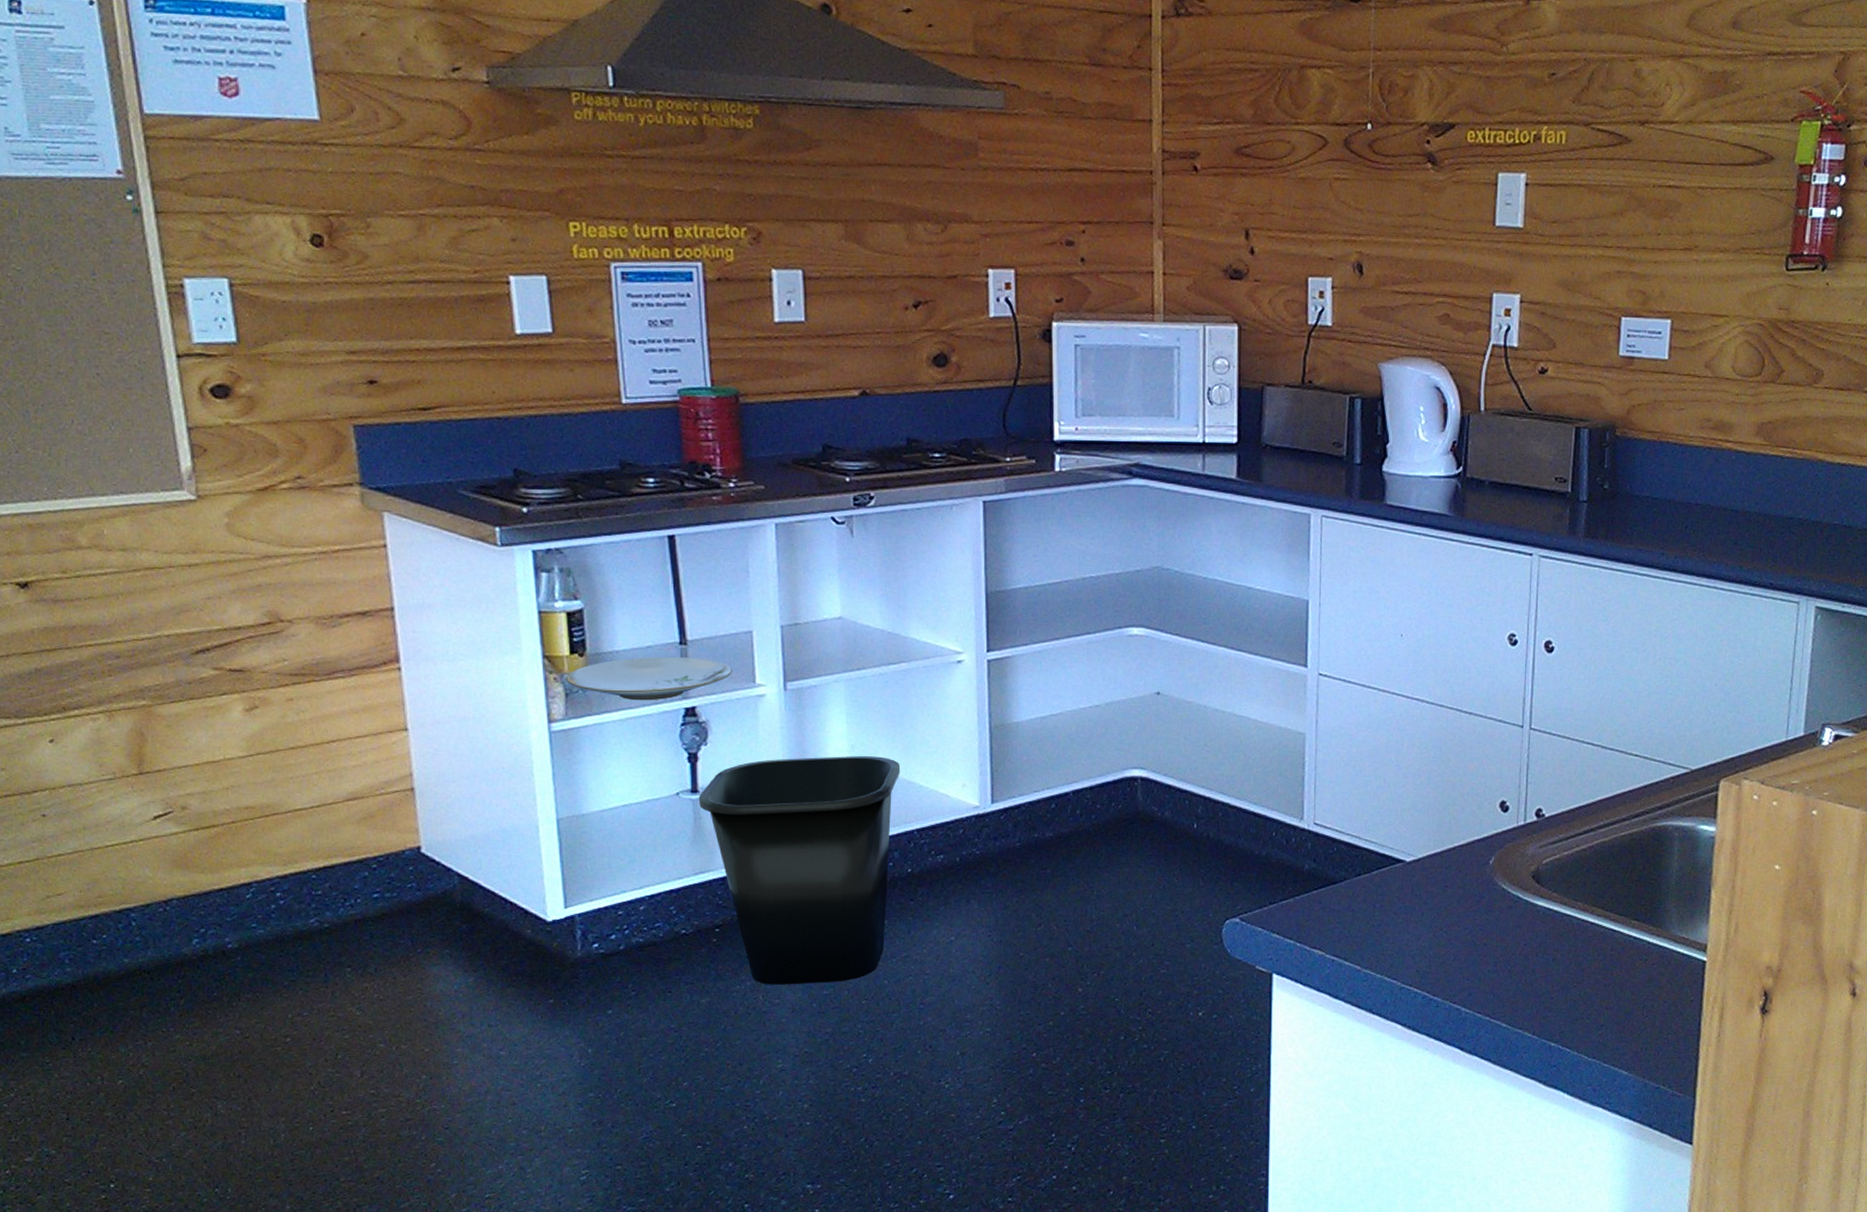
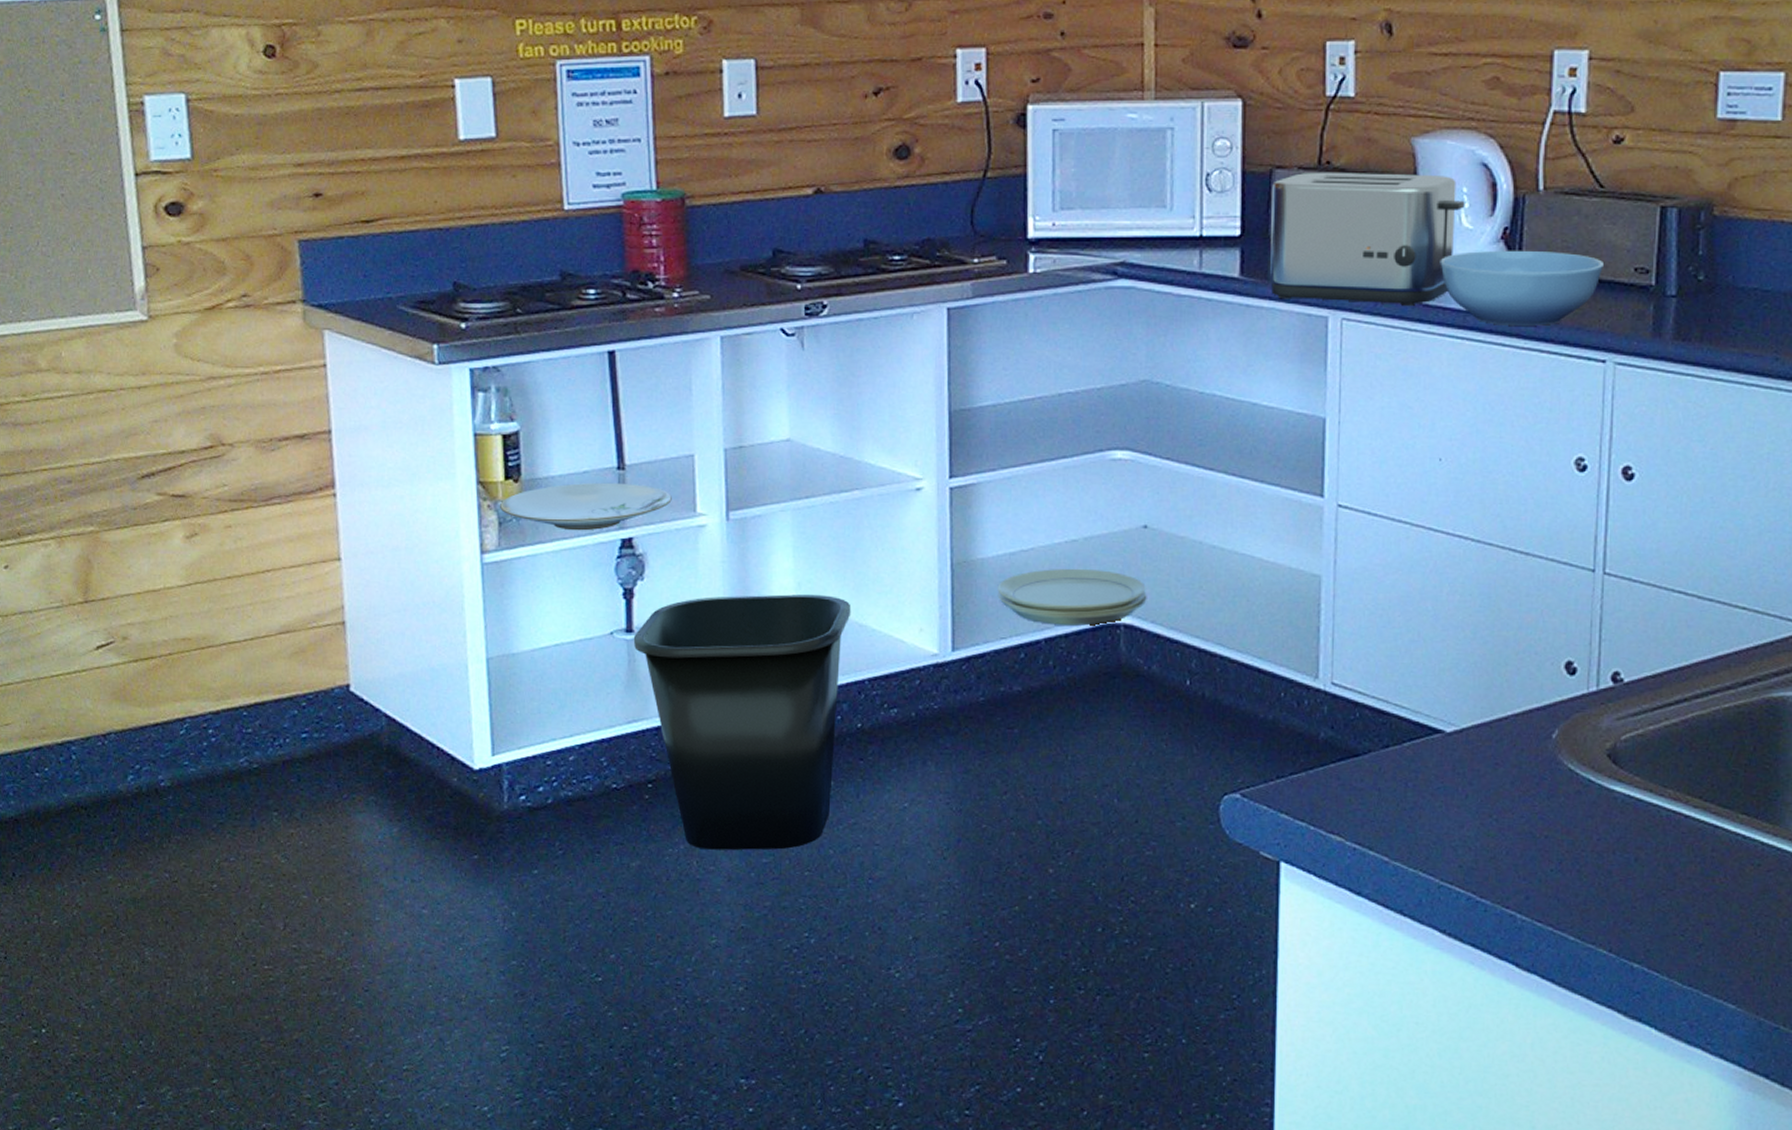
plate: none [1031,729,1160,779] -> present [997,568,1147,626]
toaster: none [1262,389,1422,506] -> present [1270,172,1465,306]
bowl: none [1401,460,1532,524] -> present [1440,250,1605,326]

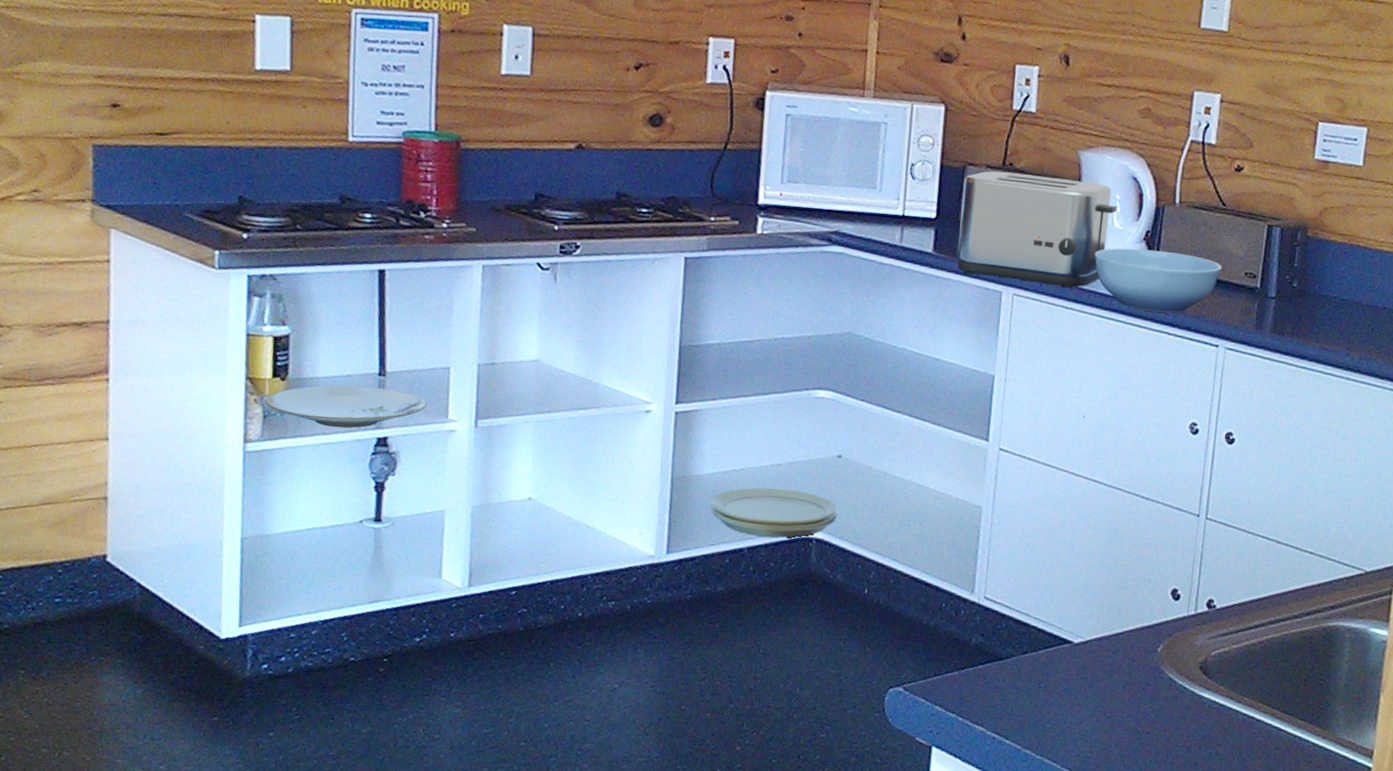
waste bin: present [633,594,852,851] -> none [380,494,581,722]

